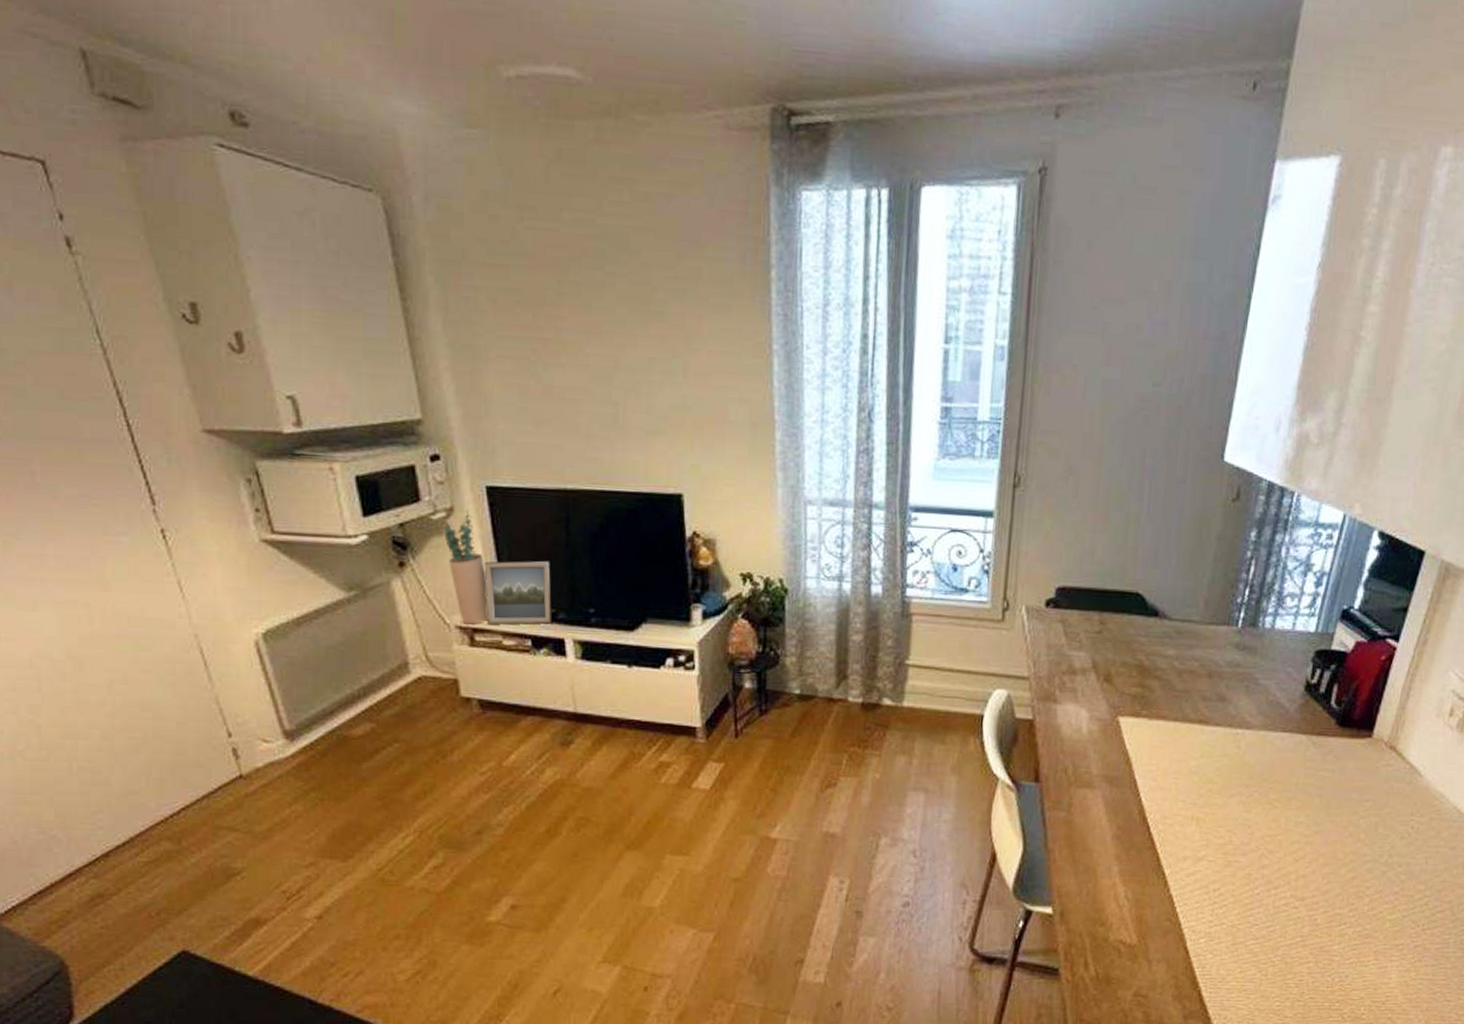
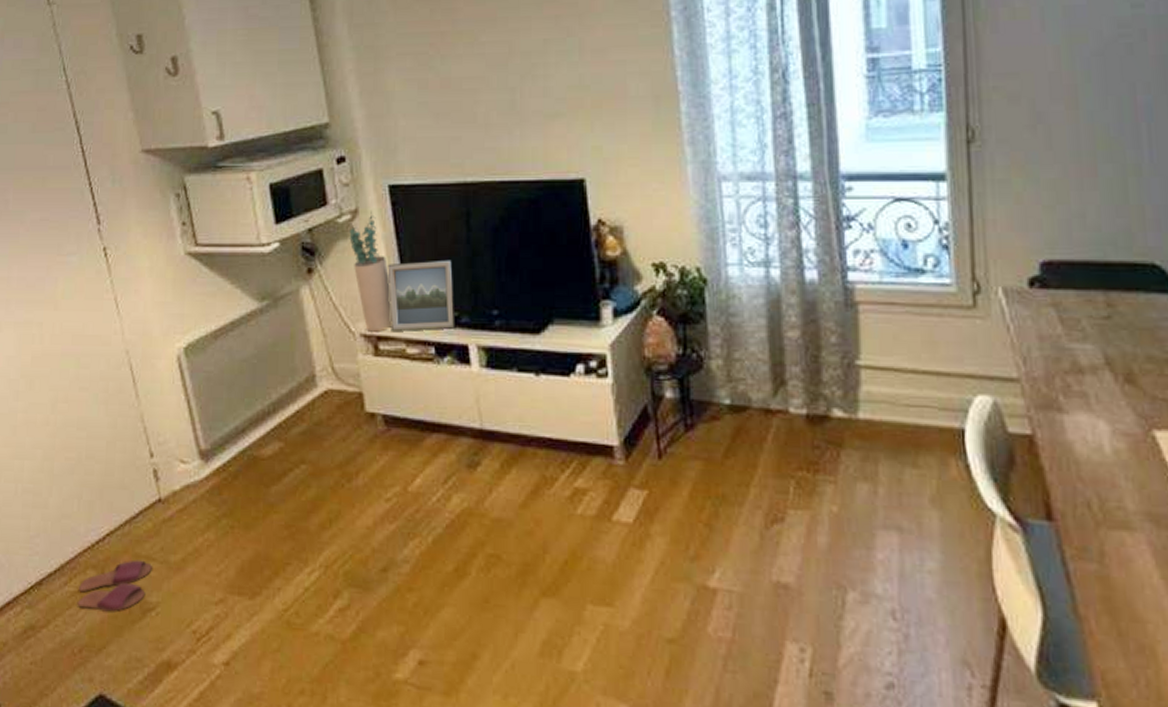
slippers: none [151,831,235,878] -> present [77,559,152,612]

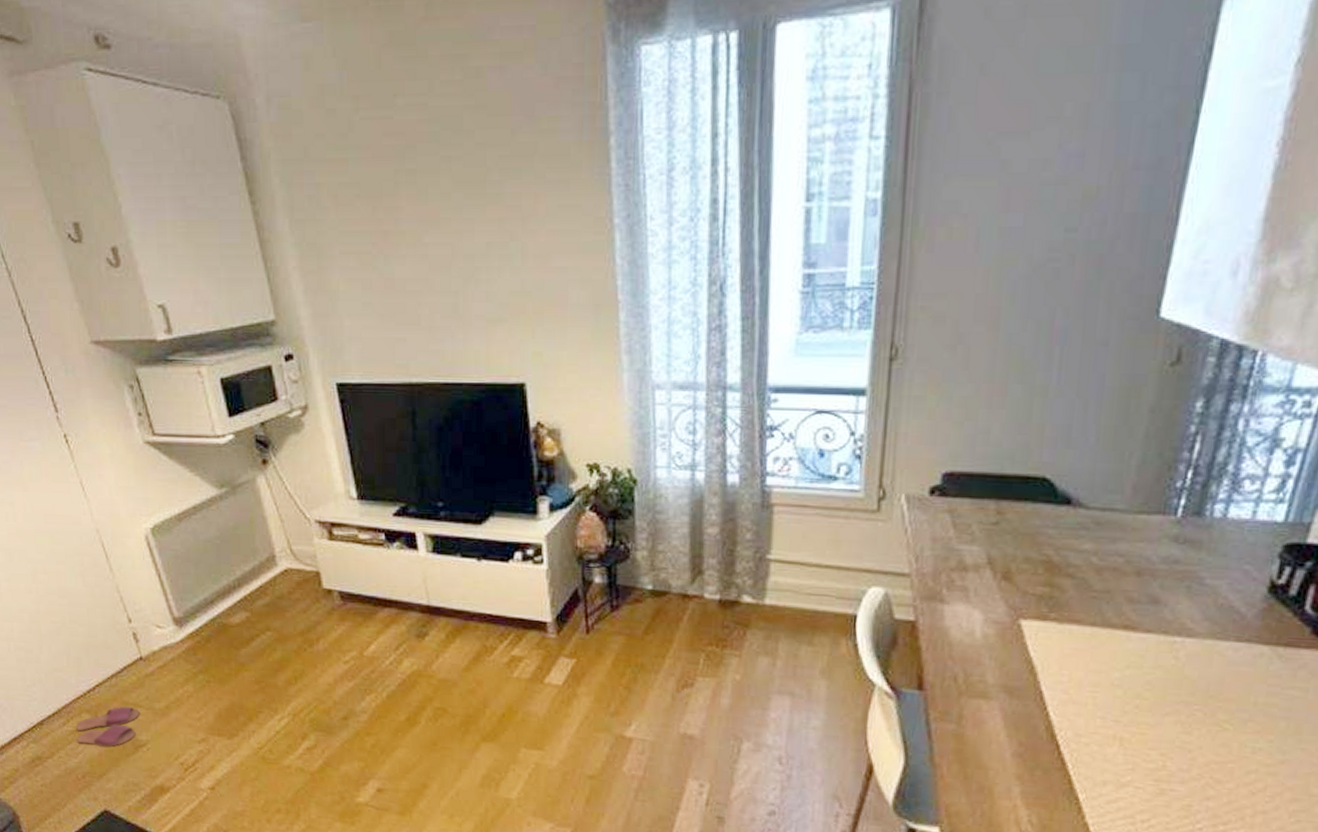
vase: present [349,211,392,332] -> none [300,408,344,519]
picture frame: present [387,259,457,332] -> none [338,455,405,520]

